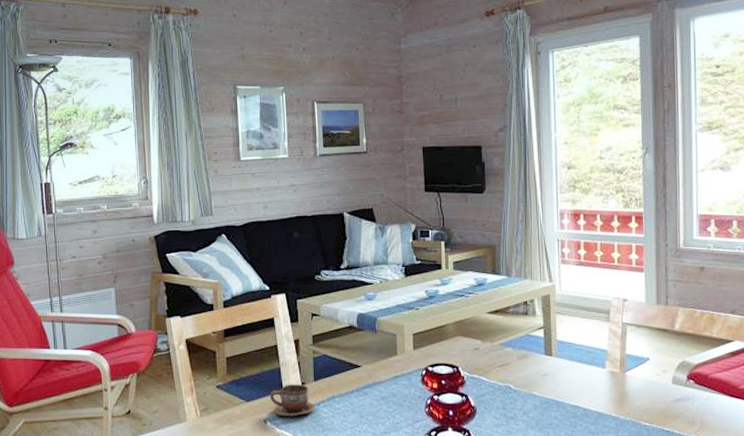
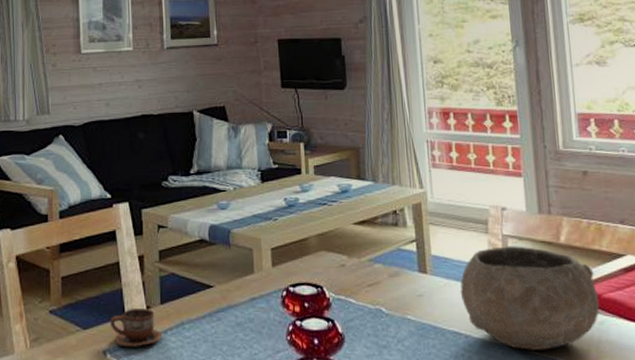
bowl: none [581,333,707,421] -> present [460,246,600,350]

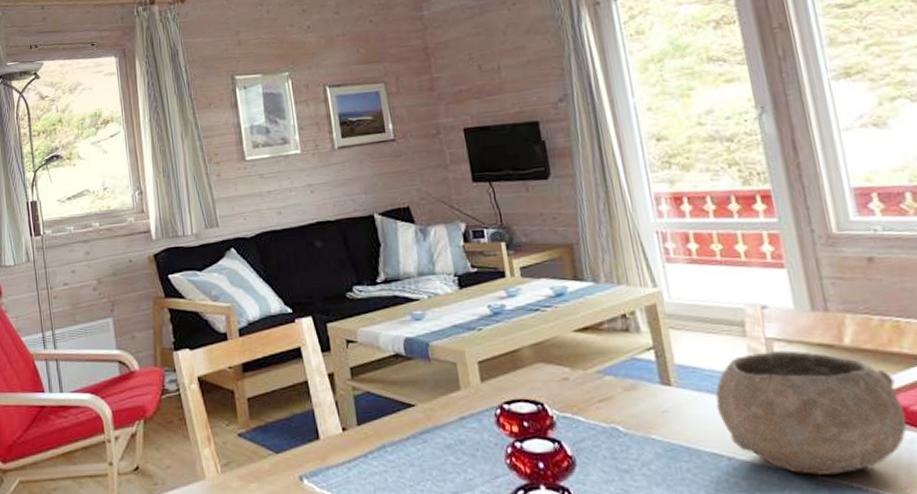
cup: present [109,307,163,348] -> none [303,429,363,473]

